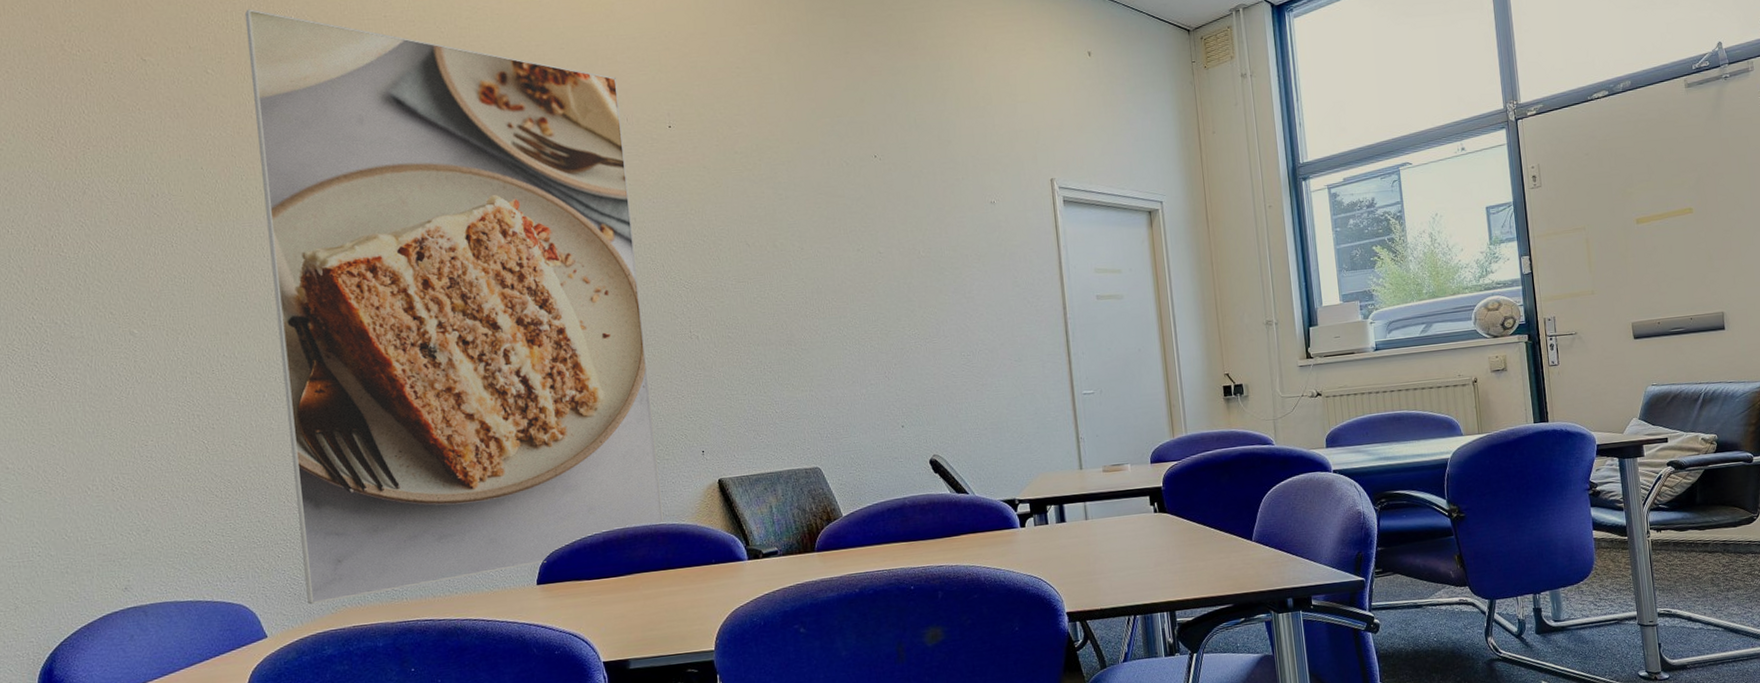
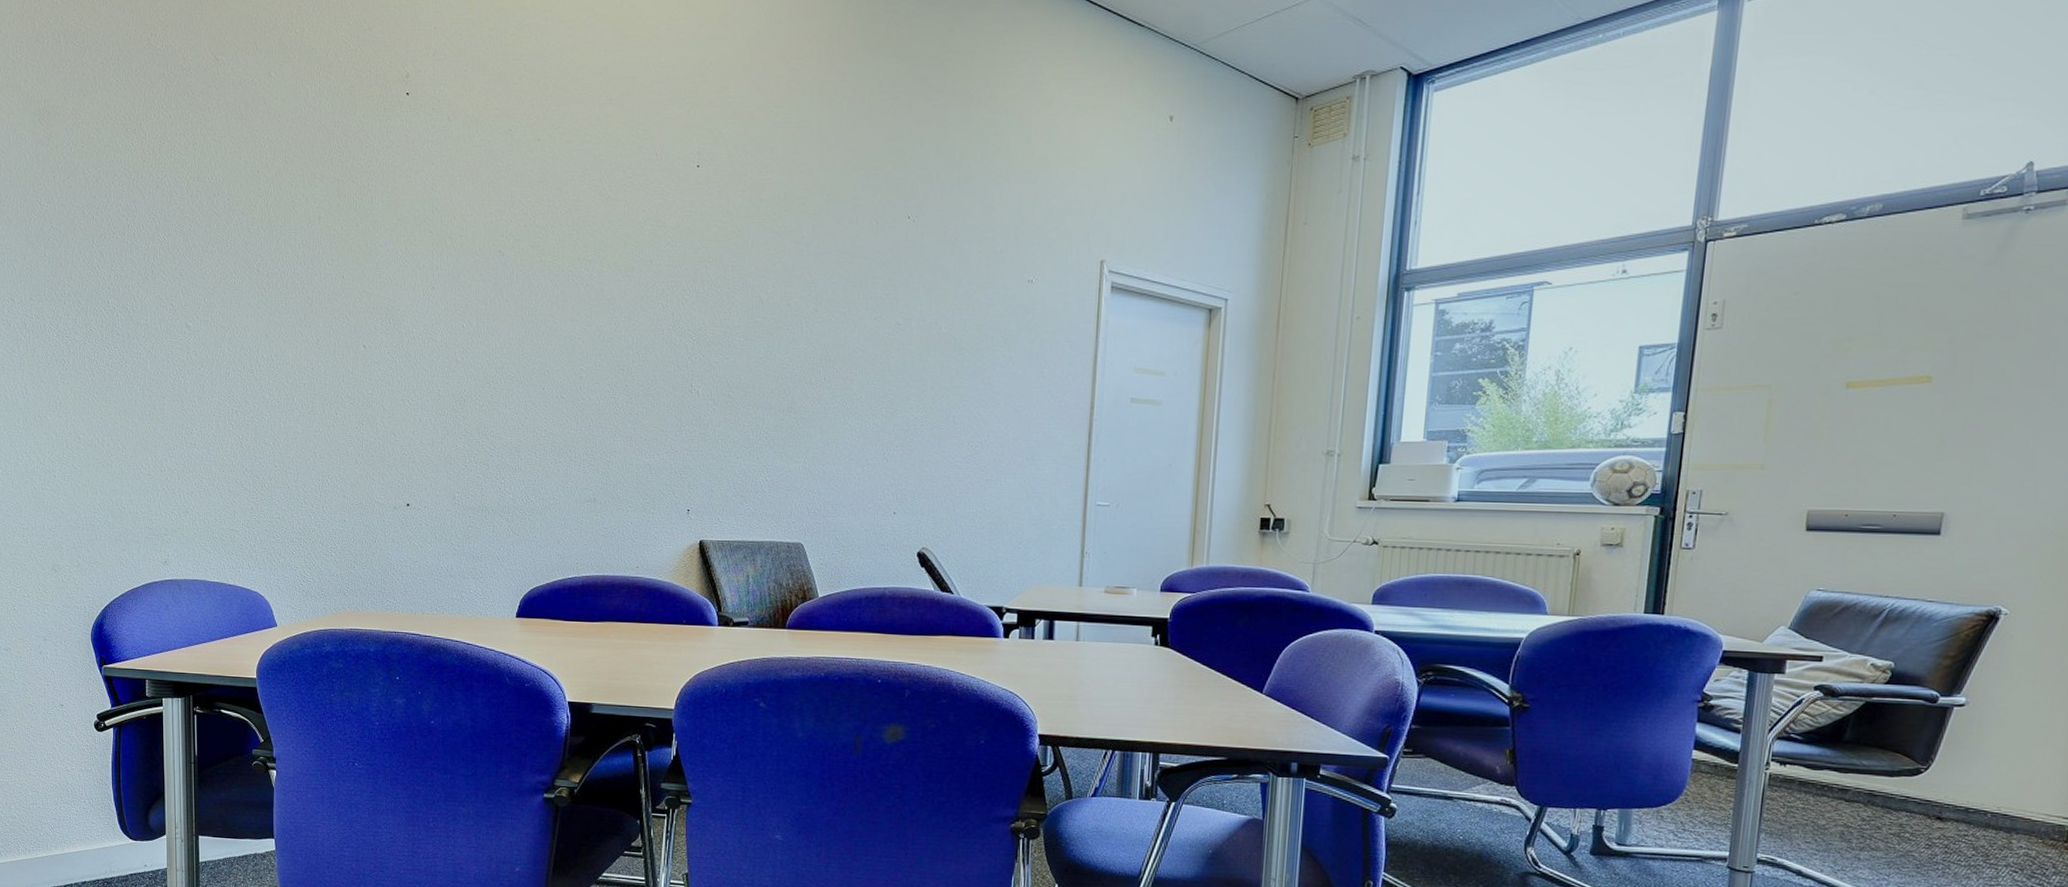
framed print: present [244,9,664,605] -> none [308,13,652,603]

